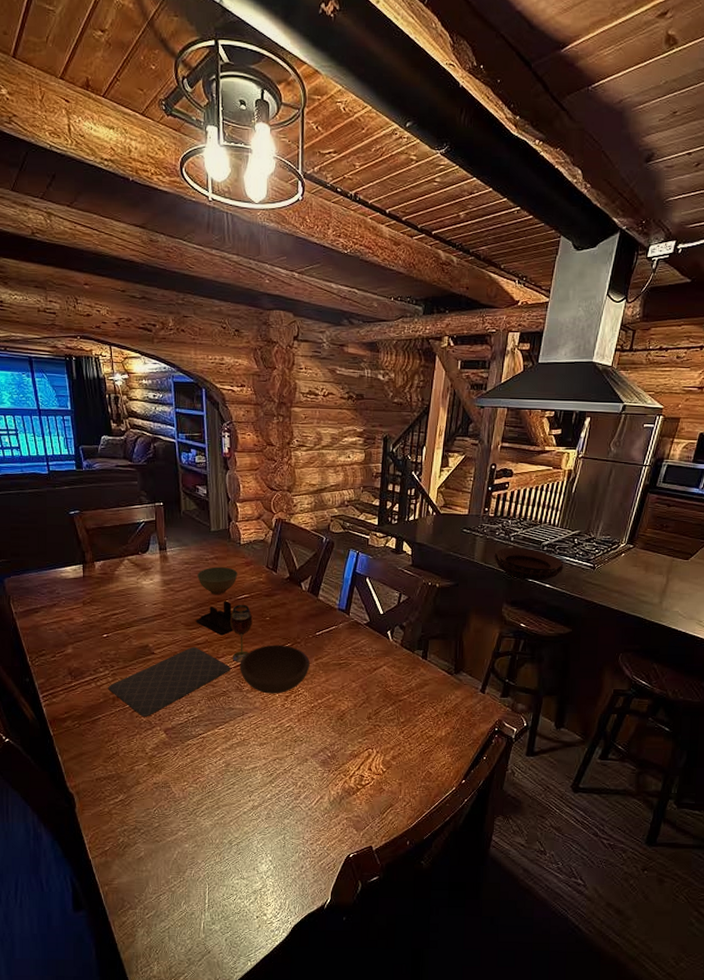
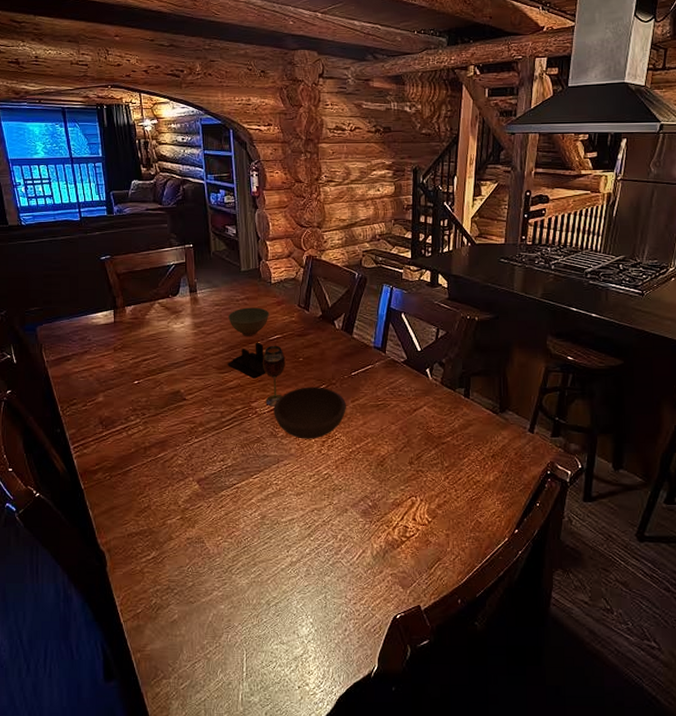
placemat: present [108,647,231,716] -> none [140,392,264,466]
decorative bowl: present [494,547,564,581] -> none [535,276,610,311]

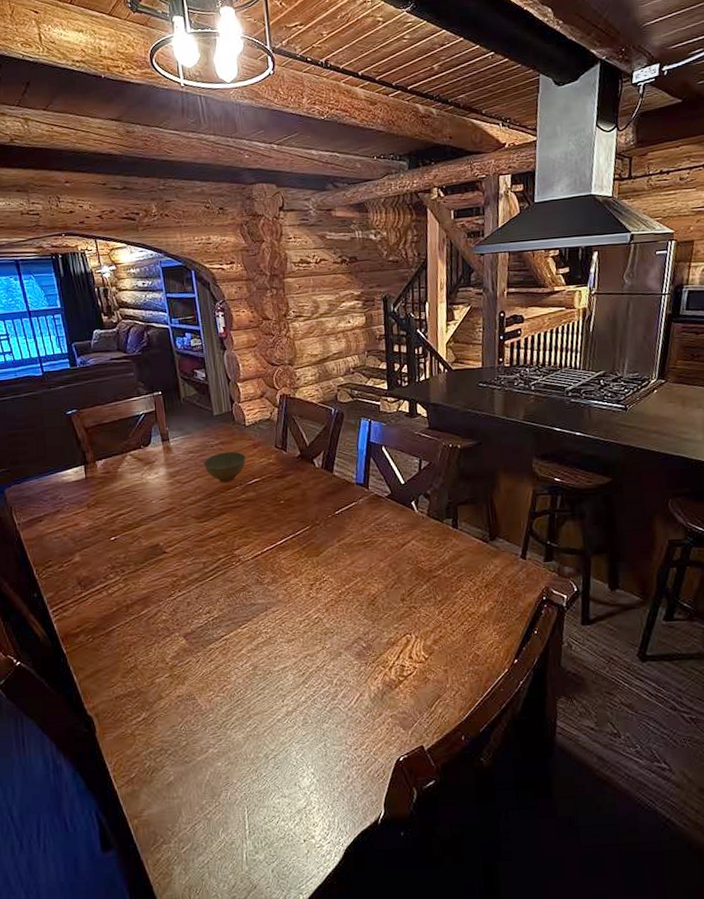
napkin holder: present [228,342,265,378] -> none [206,487,246,525]
wineglass: present [262,345,286,407] -> none [242,489,267,553]
bowl: present [274,387,346,439] -> none [257,528,333,584]

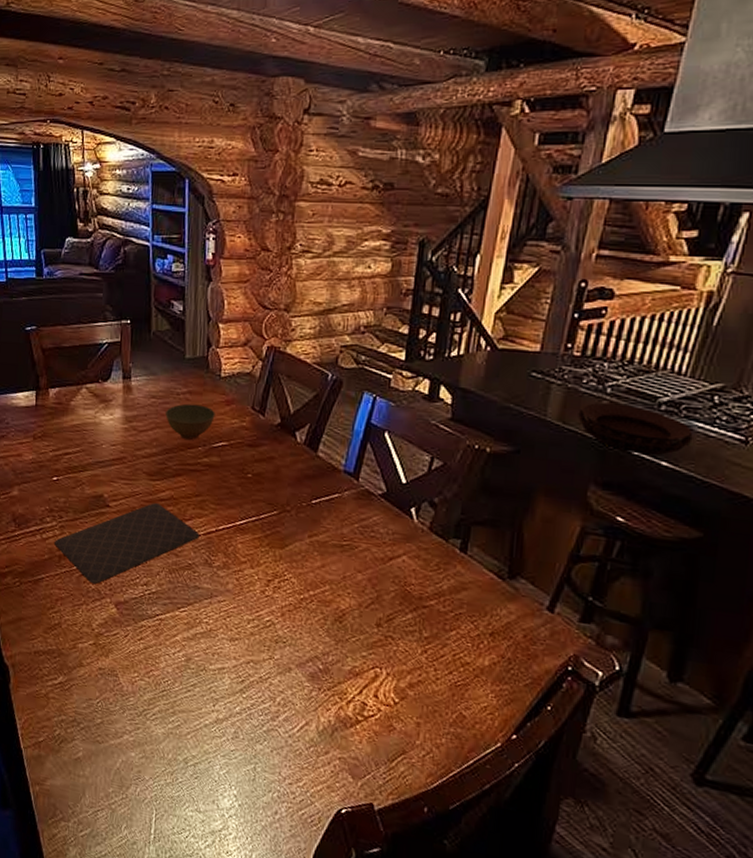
placemat: none [120,541,248,623] -> present [55,503,200,584]
decorative bowl: none [515,396,593,431] -> present [578,402,694,456]

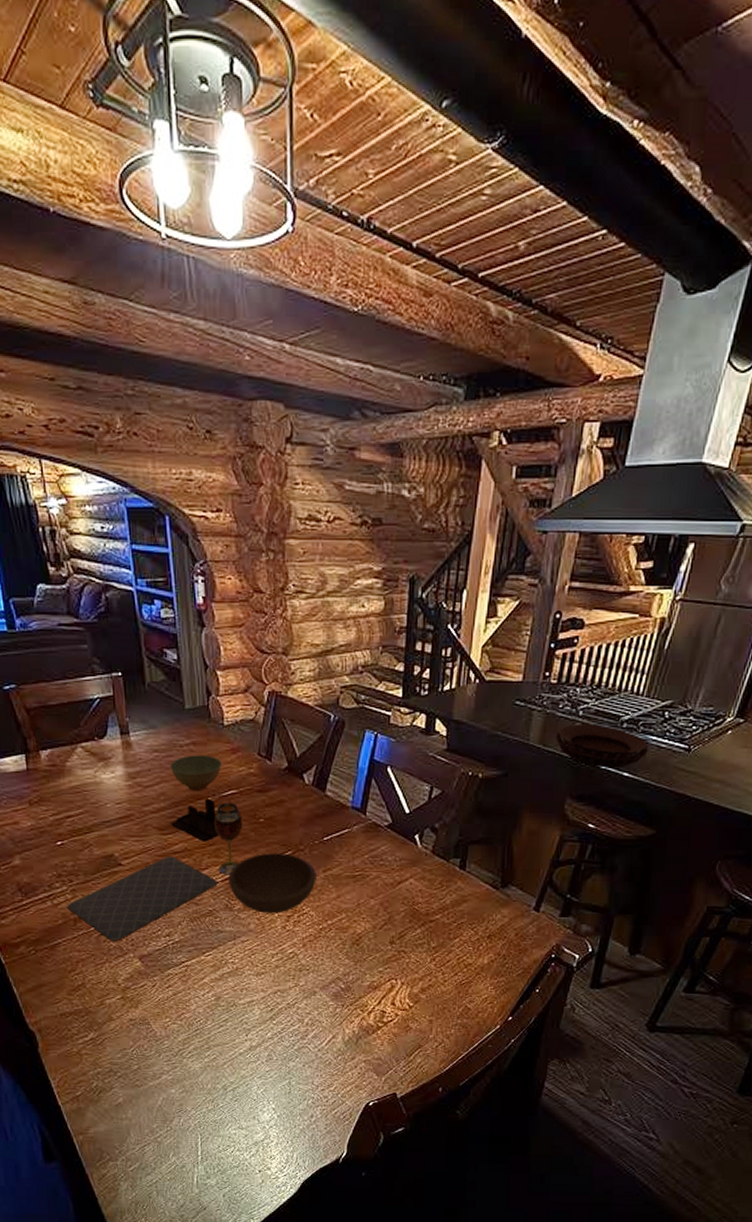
napkin holder: none [160,447,206,491] -> present [171,798,218,841]
wineglass: none [201,453,231,529] -> present [213,802,243,875]
bowl: none [210,510,302,576] -> present [228,853,316,914]

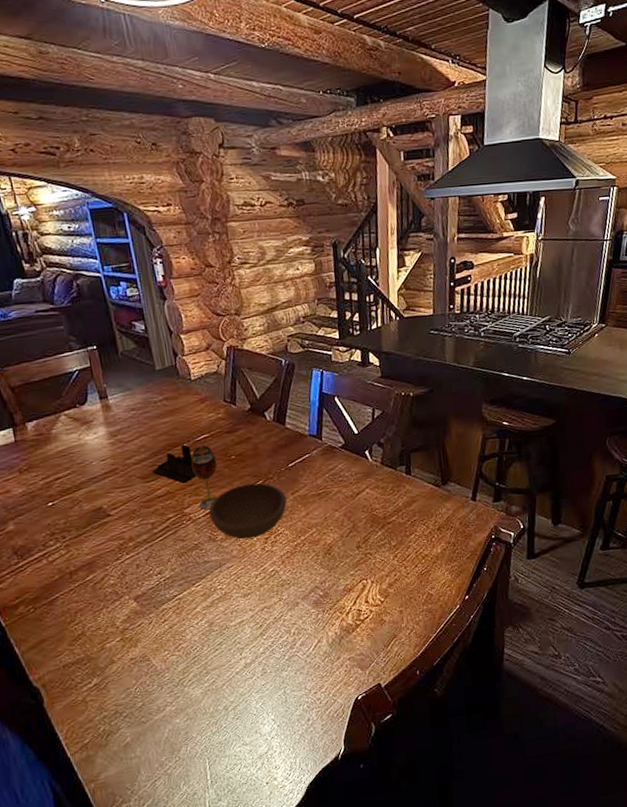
placemat: present [67,857,217,941] -> none [62,501,200,587]
bowl: present [170,755,222,792] -> none [147,407,193,441]
decorative bowl: present [555,724,649,768] -> none [466,342,539,376]

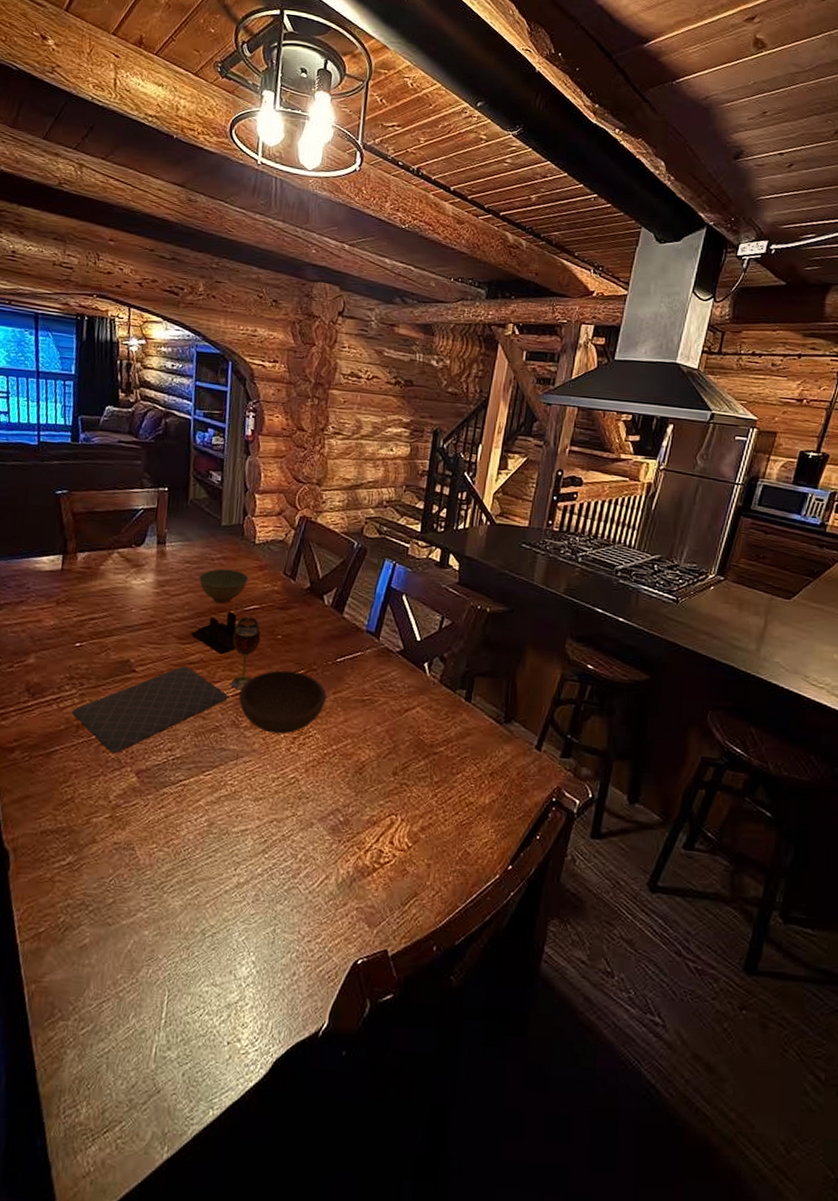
placemat: none [62,501,200,587] -> present [73,666,228,752]
bowl: none [147,407,193,441] -> present [199,568,249,604]

